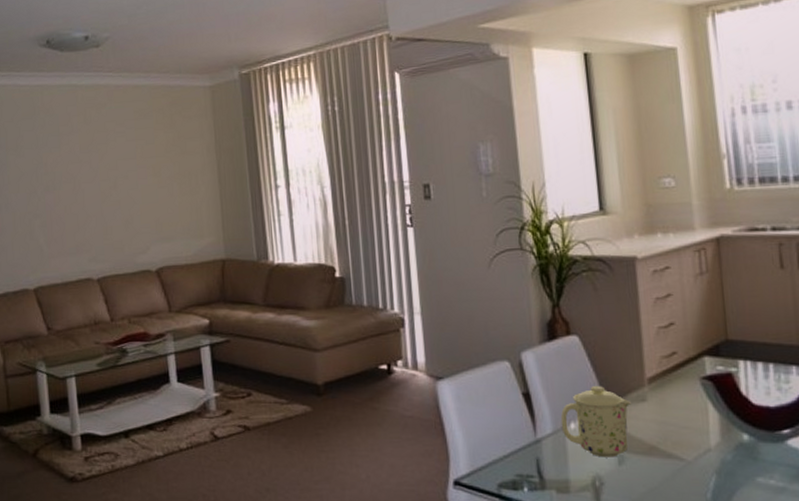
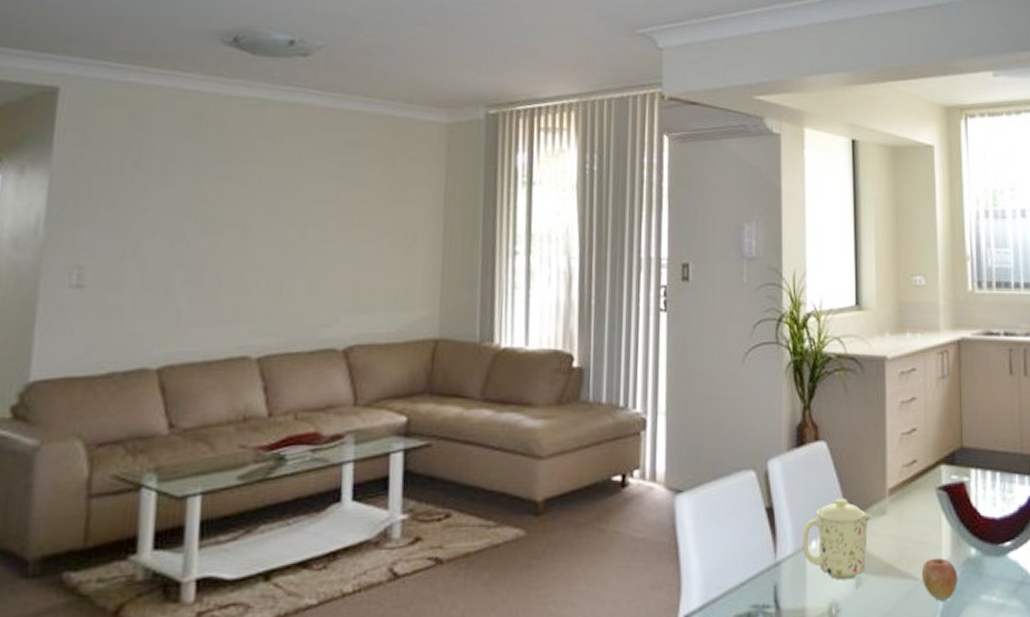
apple: none [688,441,730,481] -> present [921,557,958,601]

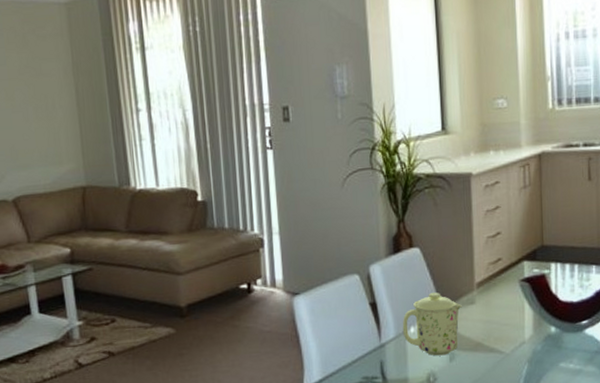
apple: present [921,557,958,601] -> none [506,335,540,369]

